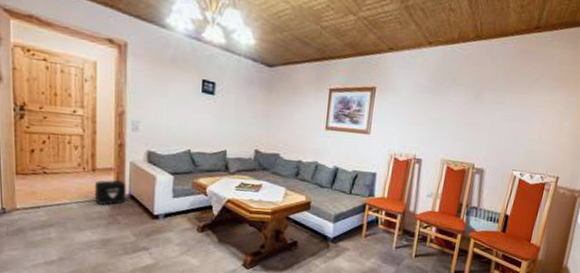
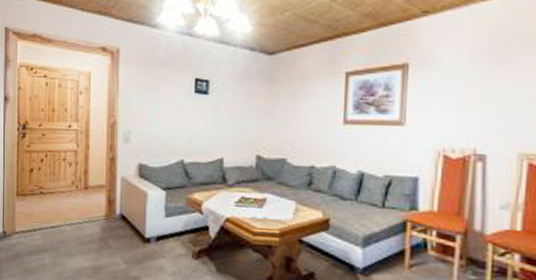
air purifier: present [94,179,126,206] -> none [86,197,118,228]

